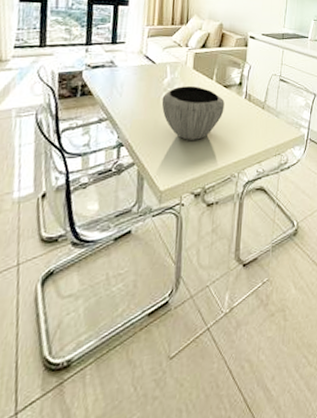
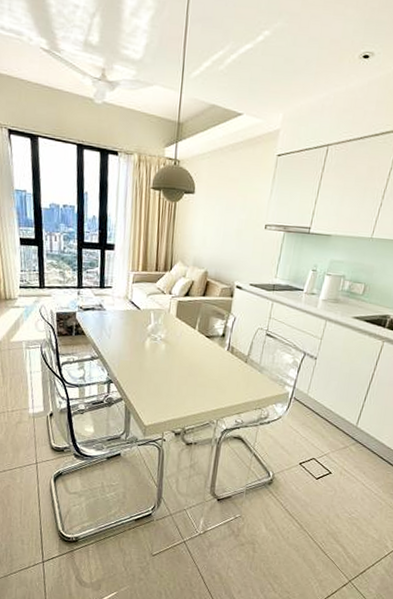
bowl: present [161,86,225,140] -> none [146,333,207,385]

